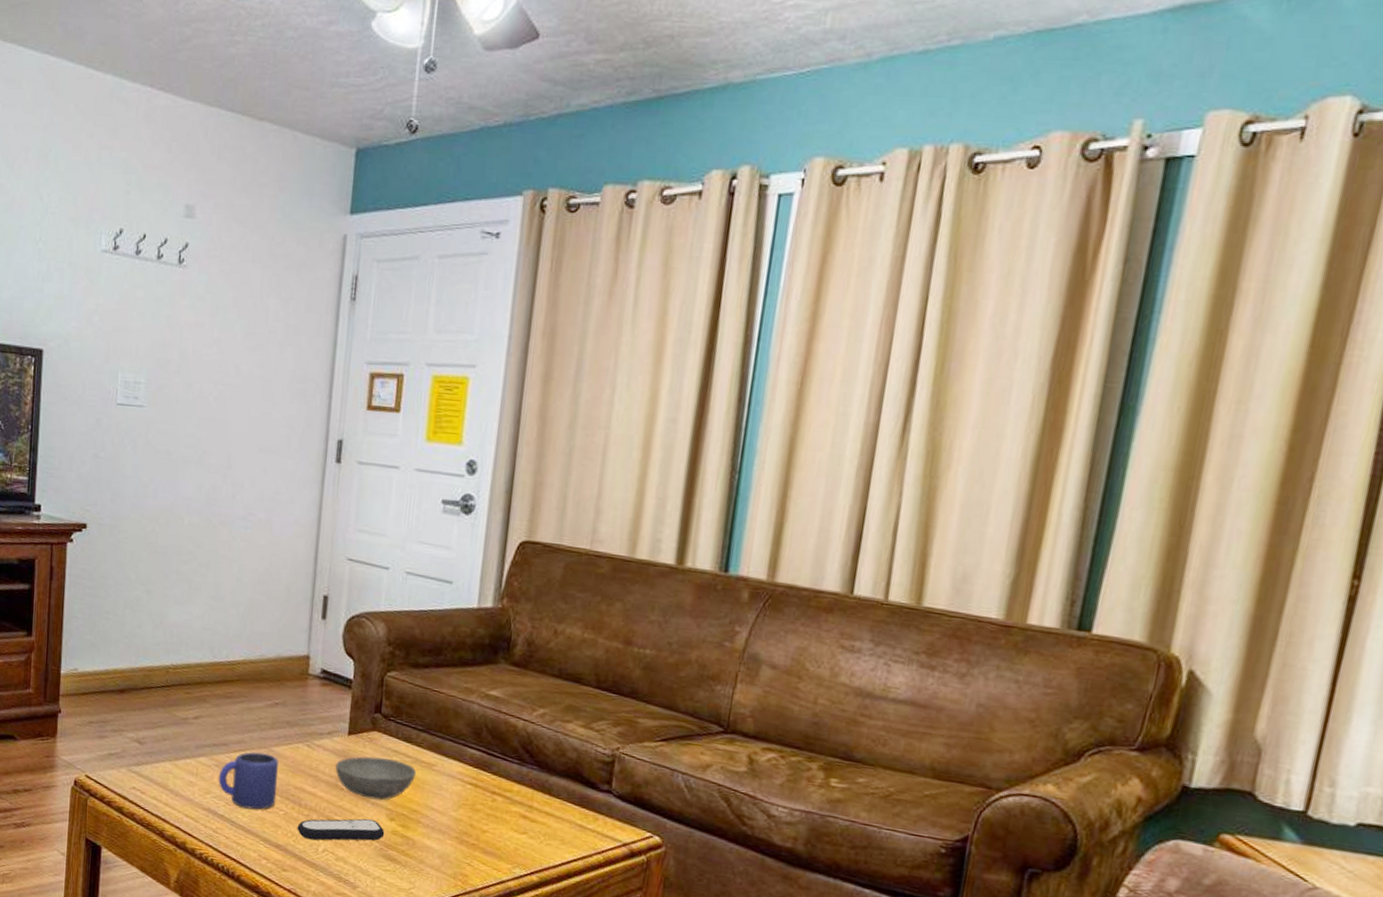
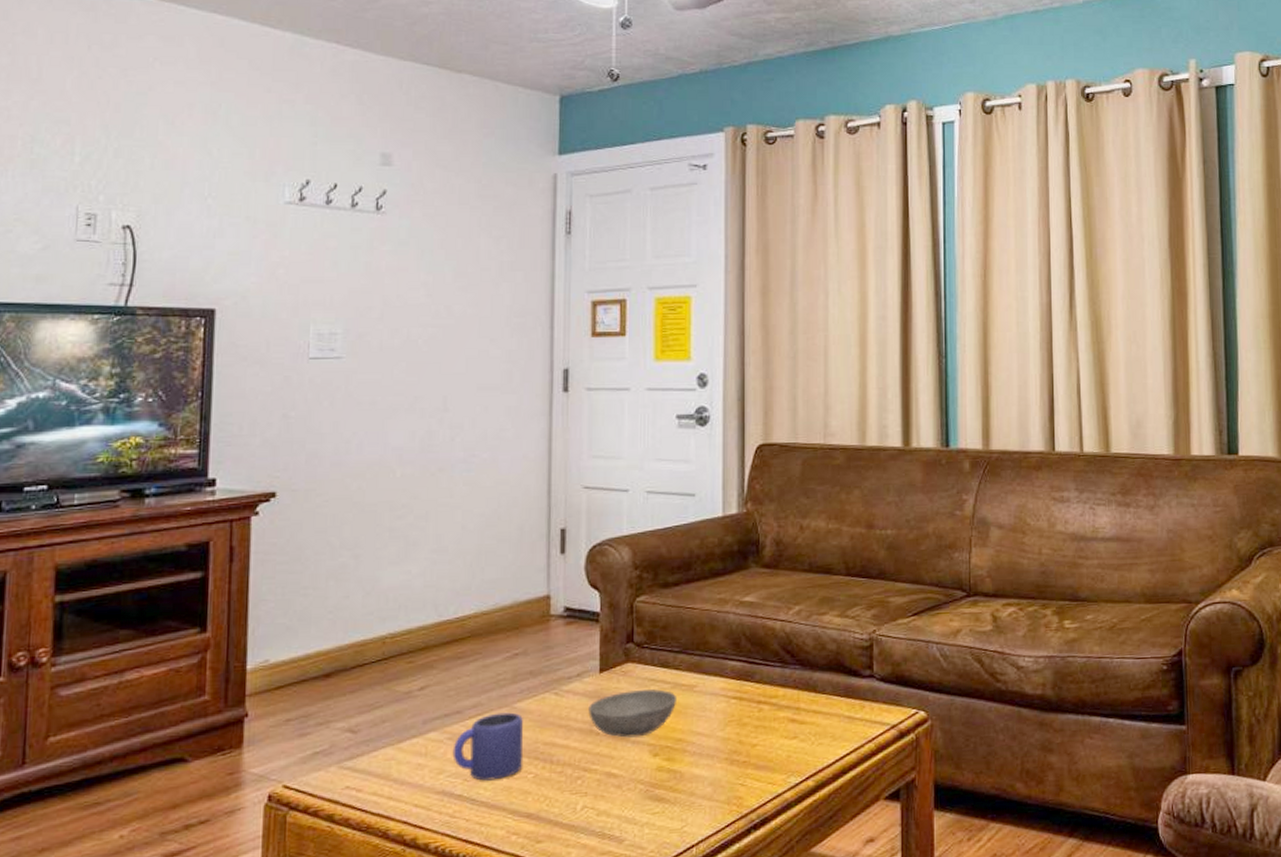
remote control: present [297,818,385,841] -> none [550,759,649,800]

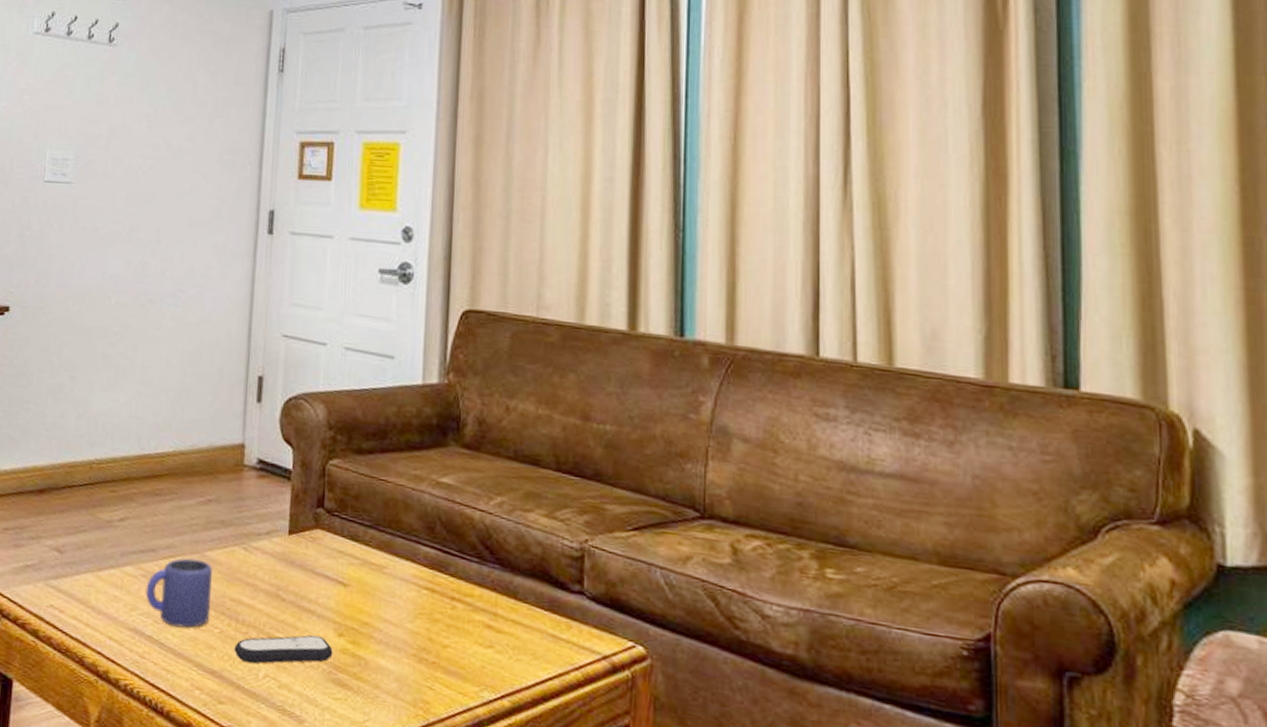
remote control: none [550,759,649,800] -> present [234,635,333,664]
soup bowl: present [588,689,678,738] -> none [275,559,366,612]

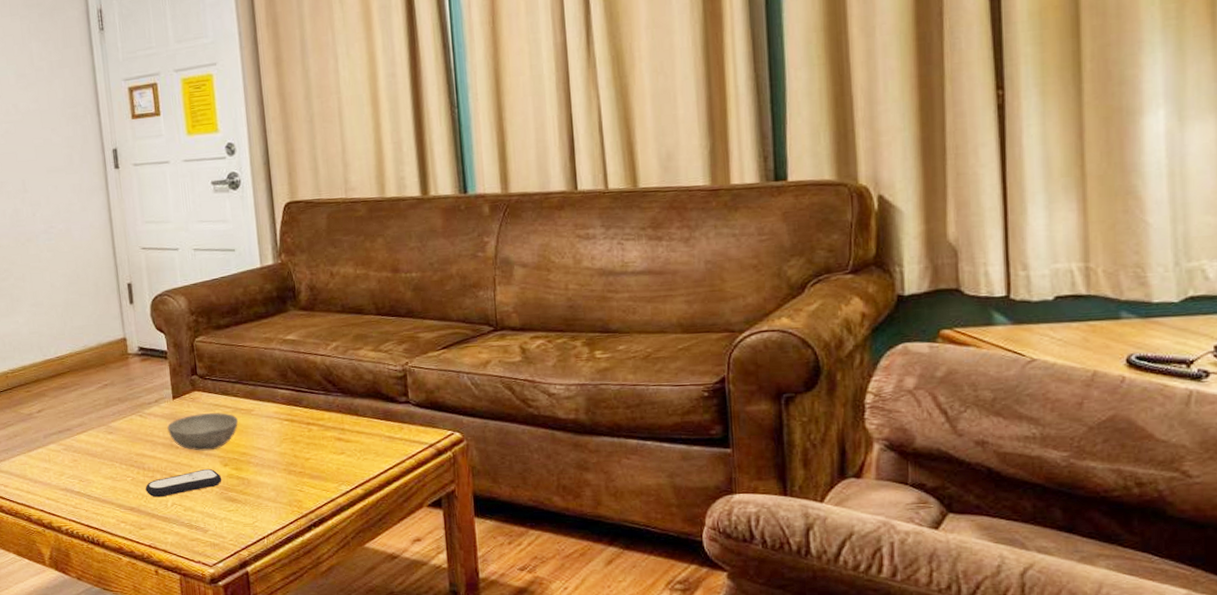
mug: present [145,558,212,628] -> none [68,430,123,482]
soup bowl: none [275,559,366,612] -> present [167,413,239,451]

